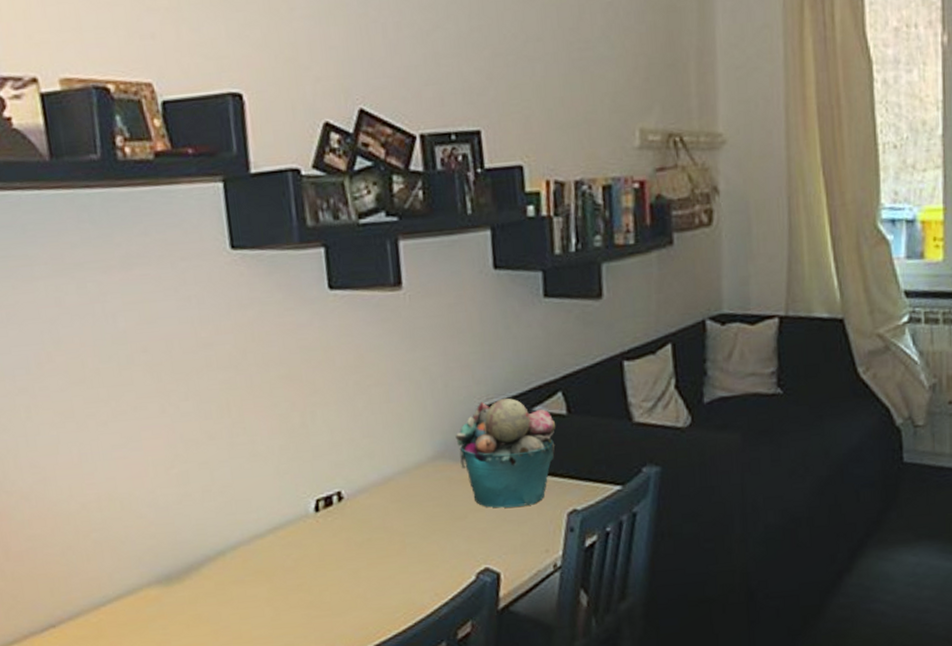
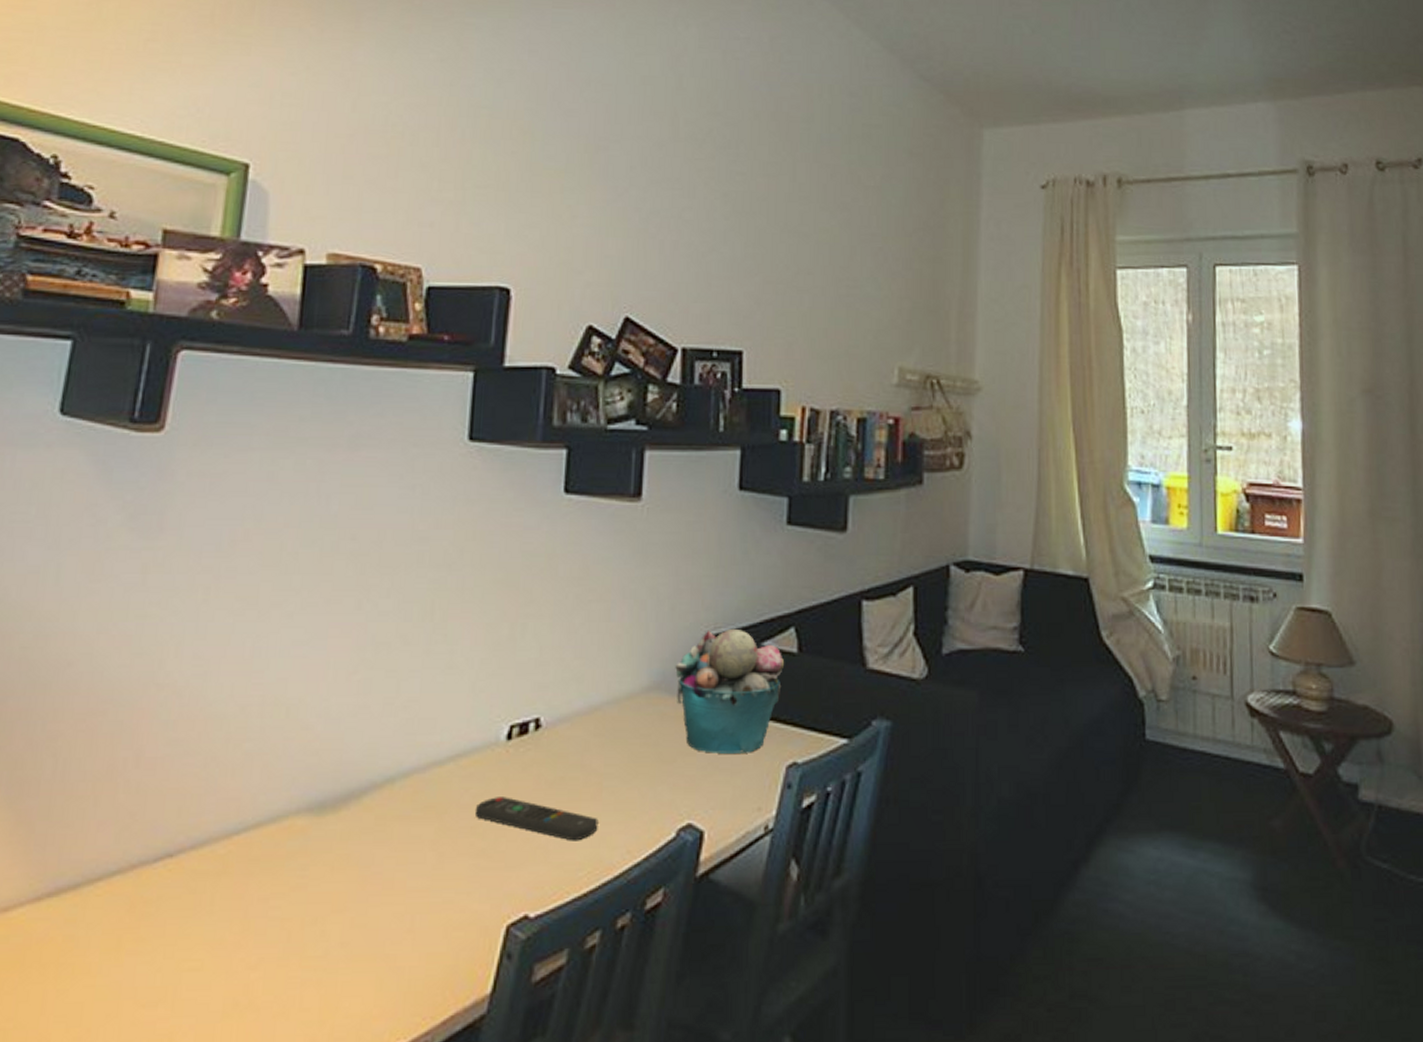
remote control: none [298,558,407,590] -> present [474,797,598,841]

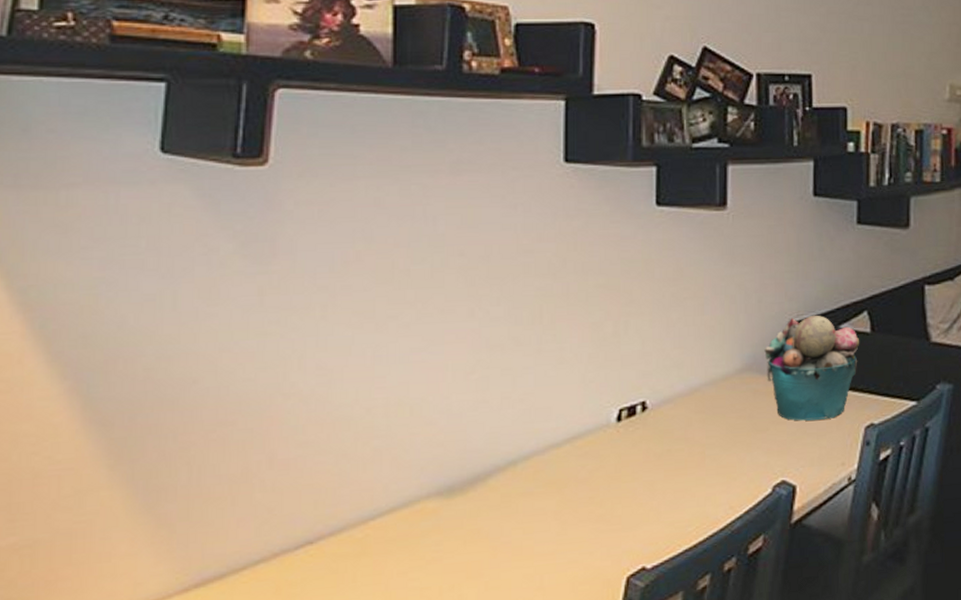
remote control: present [474,797,598,841] -> none [592,470,703,503]

